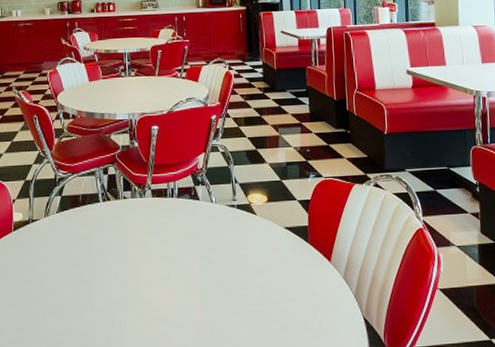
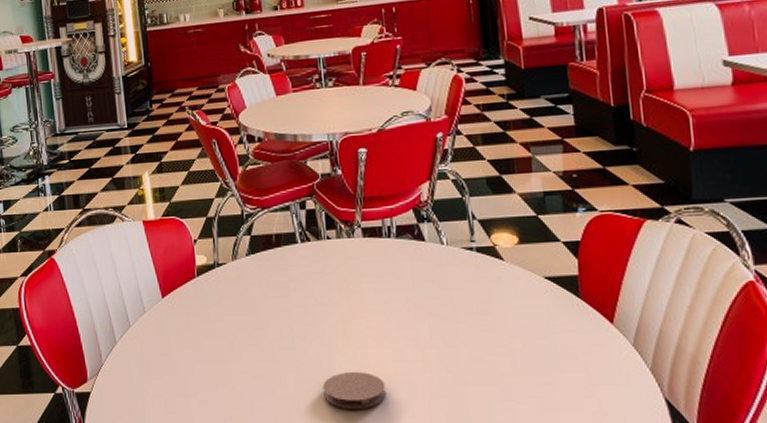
coaster: none [114,306,164,338] -> present [323,371,386,409]

